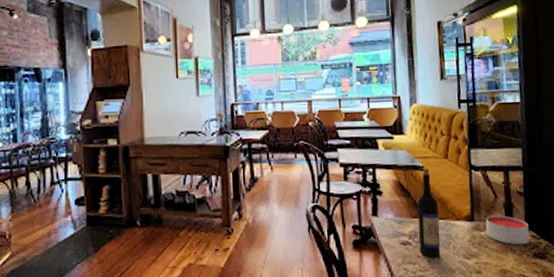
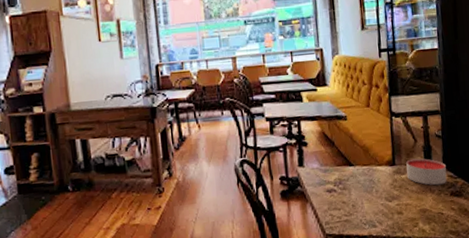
wine bottle: present [417,168,441,258] -> none [341,117,364,203]

